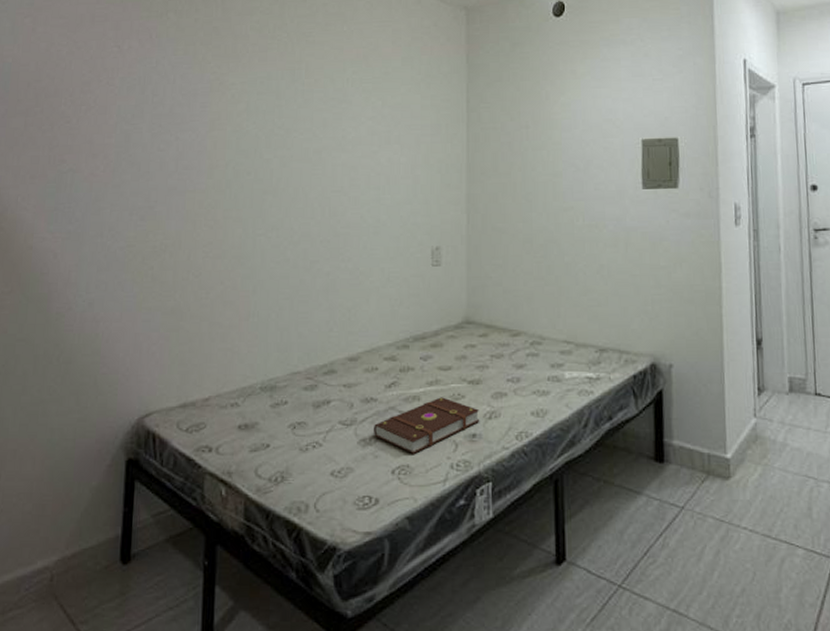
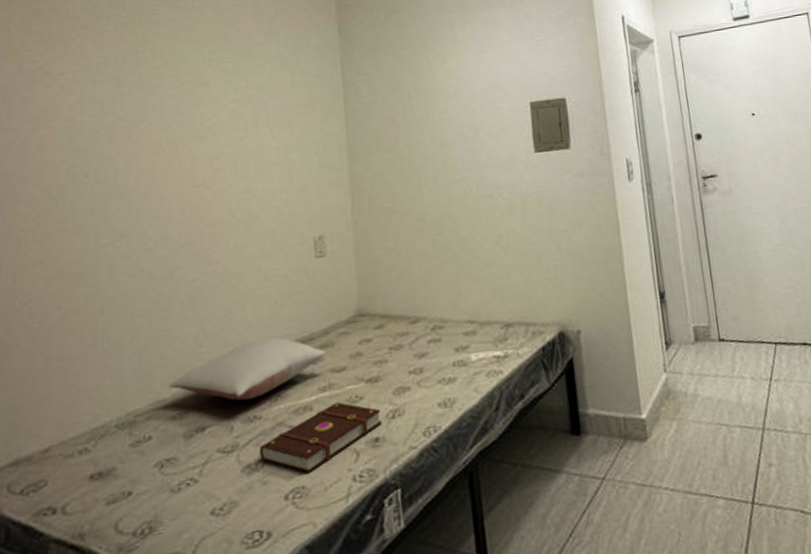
pillow: none [303,331,435,383] -> present [169,337,326,401]

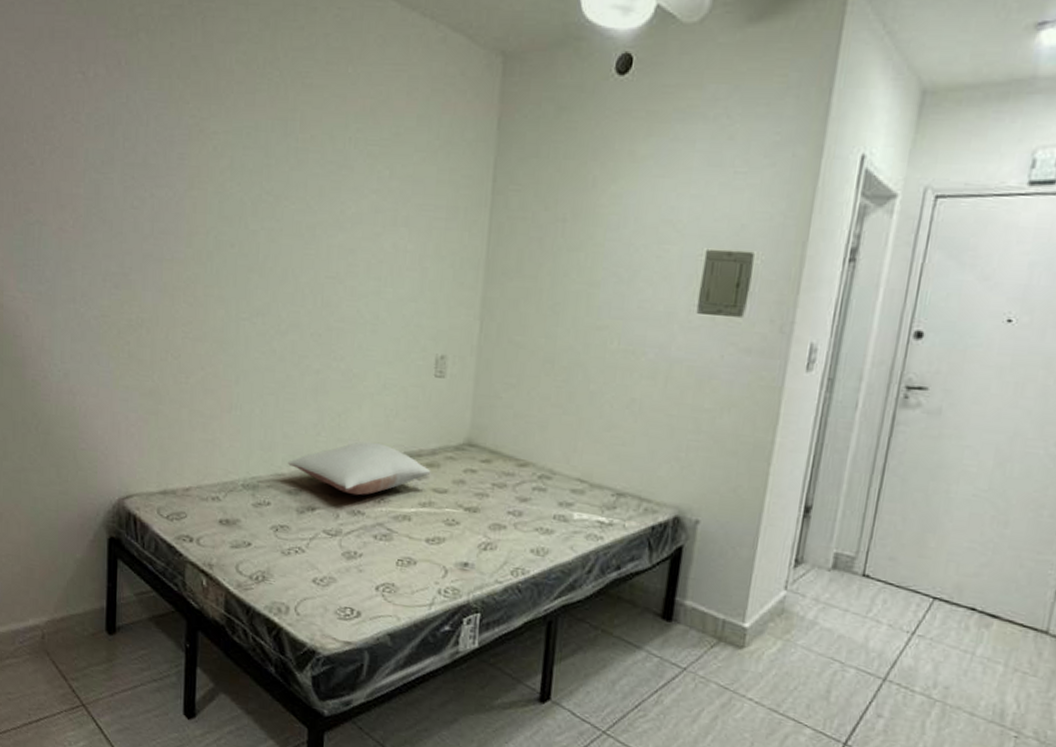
book: present [260,402,383,473] -> none [359,520,474,574]

